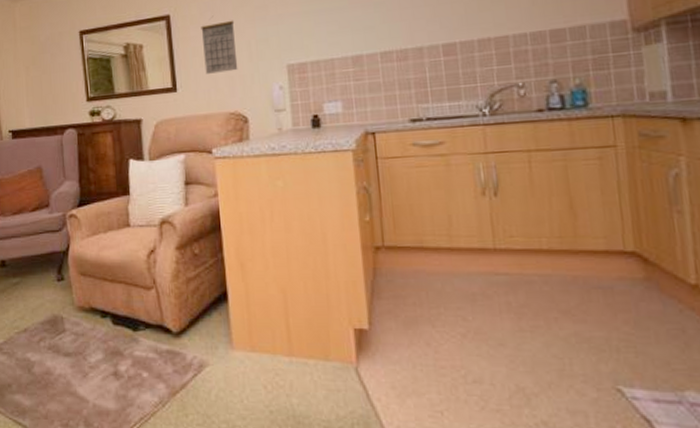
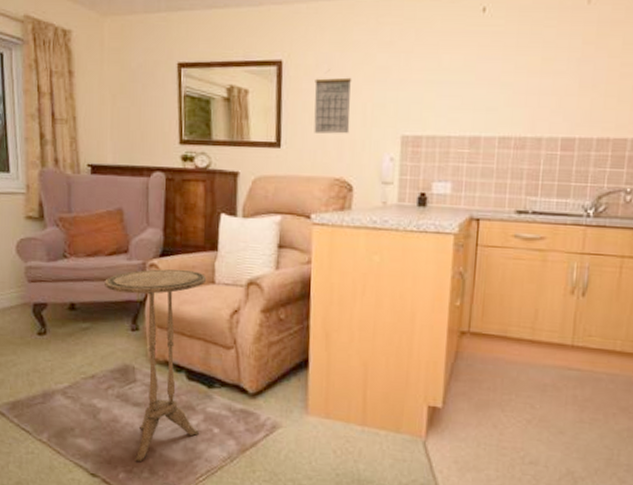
side table: none [30,217,129,414] -> present [104,269,207,461]

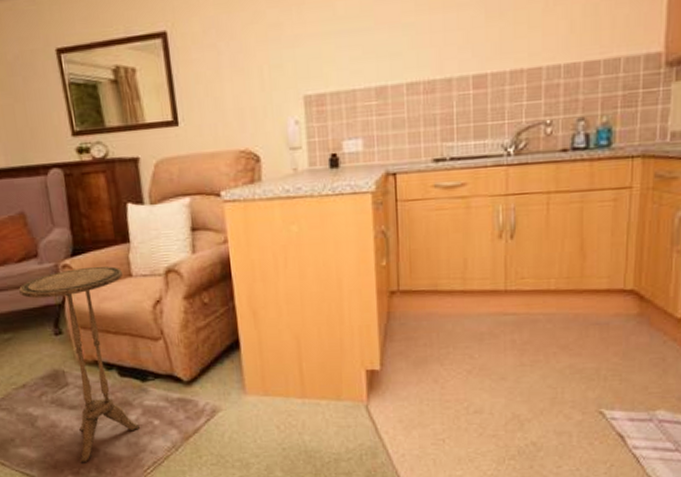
calendar: present [314,69,352,134] -> none [204,34,249,105]

